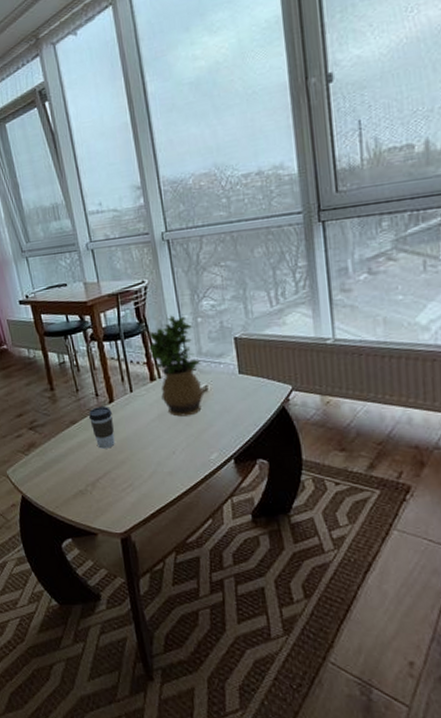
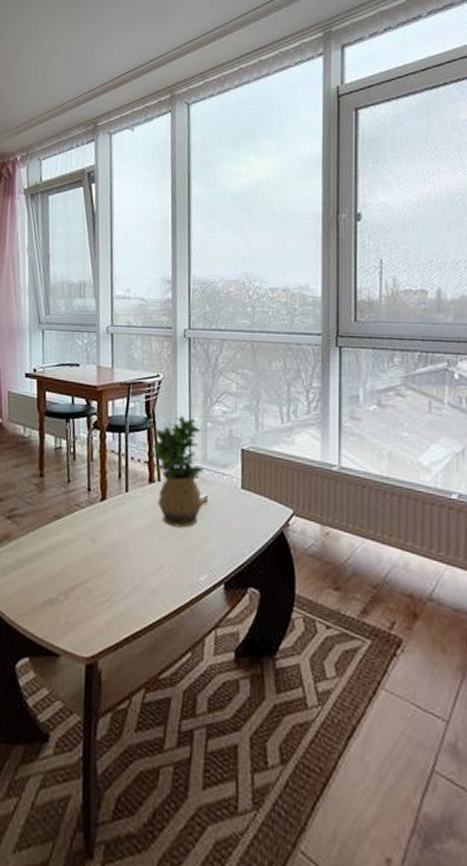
coffee cup: present [88,405,115,449] -> none [75,502,102,553]

